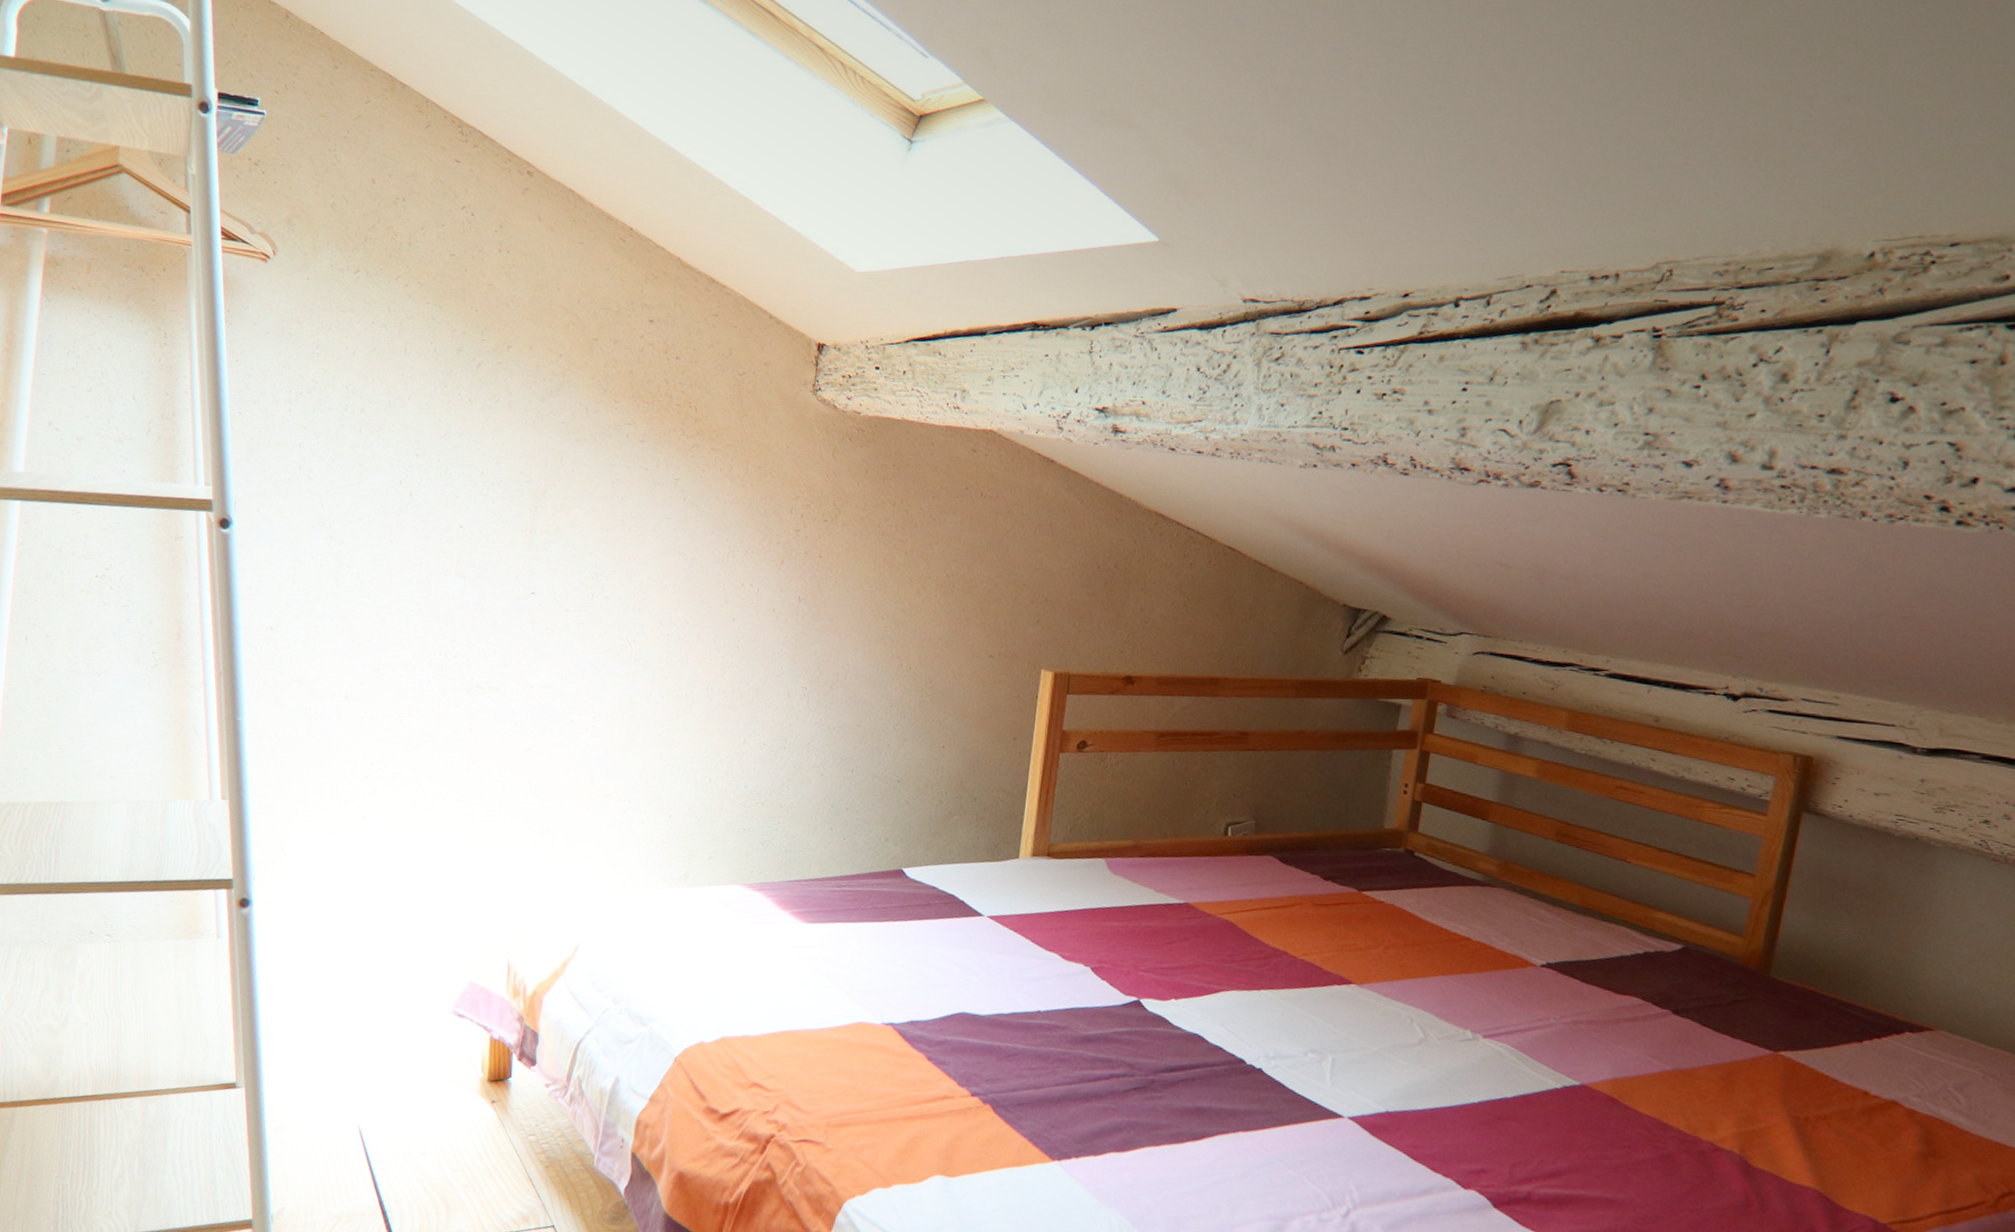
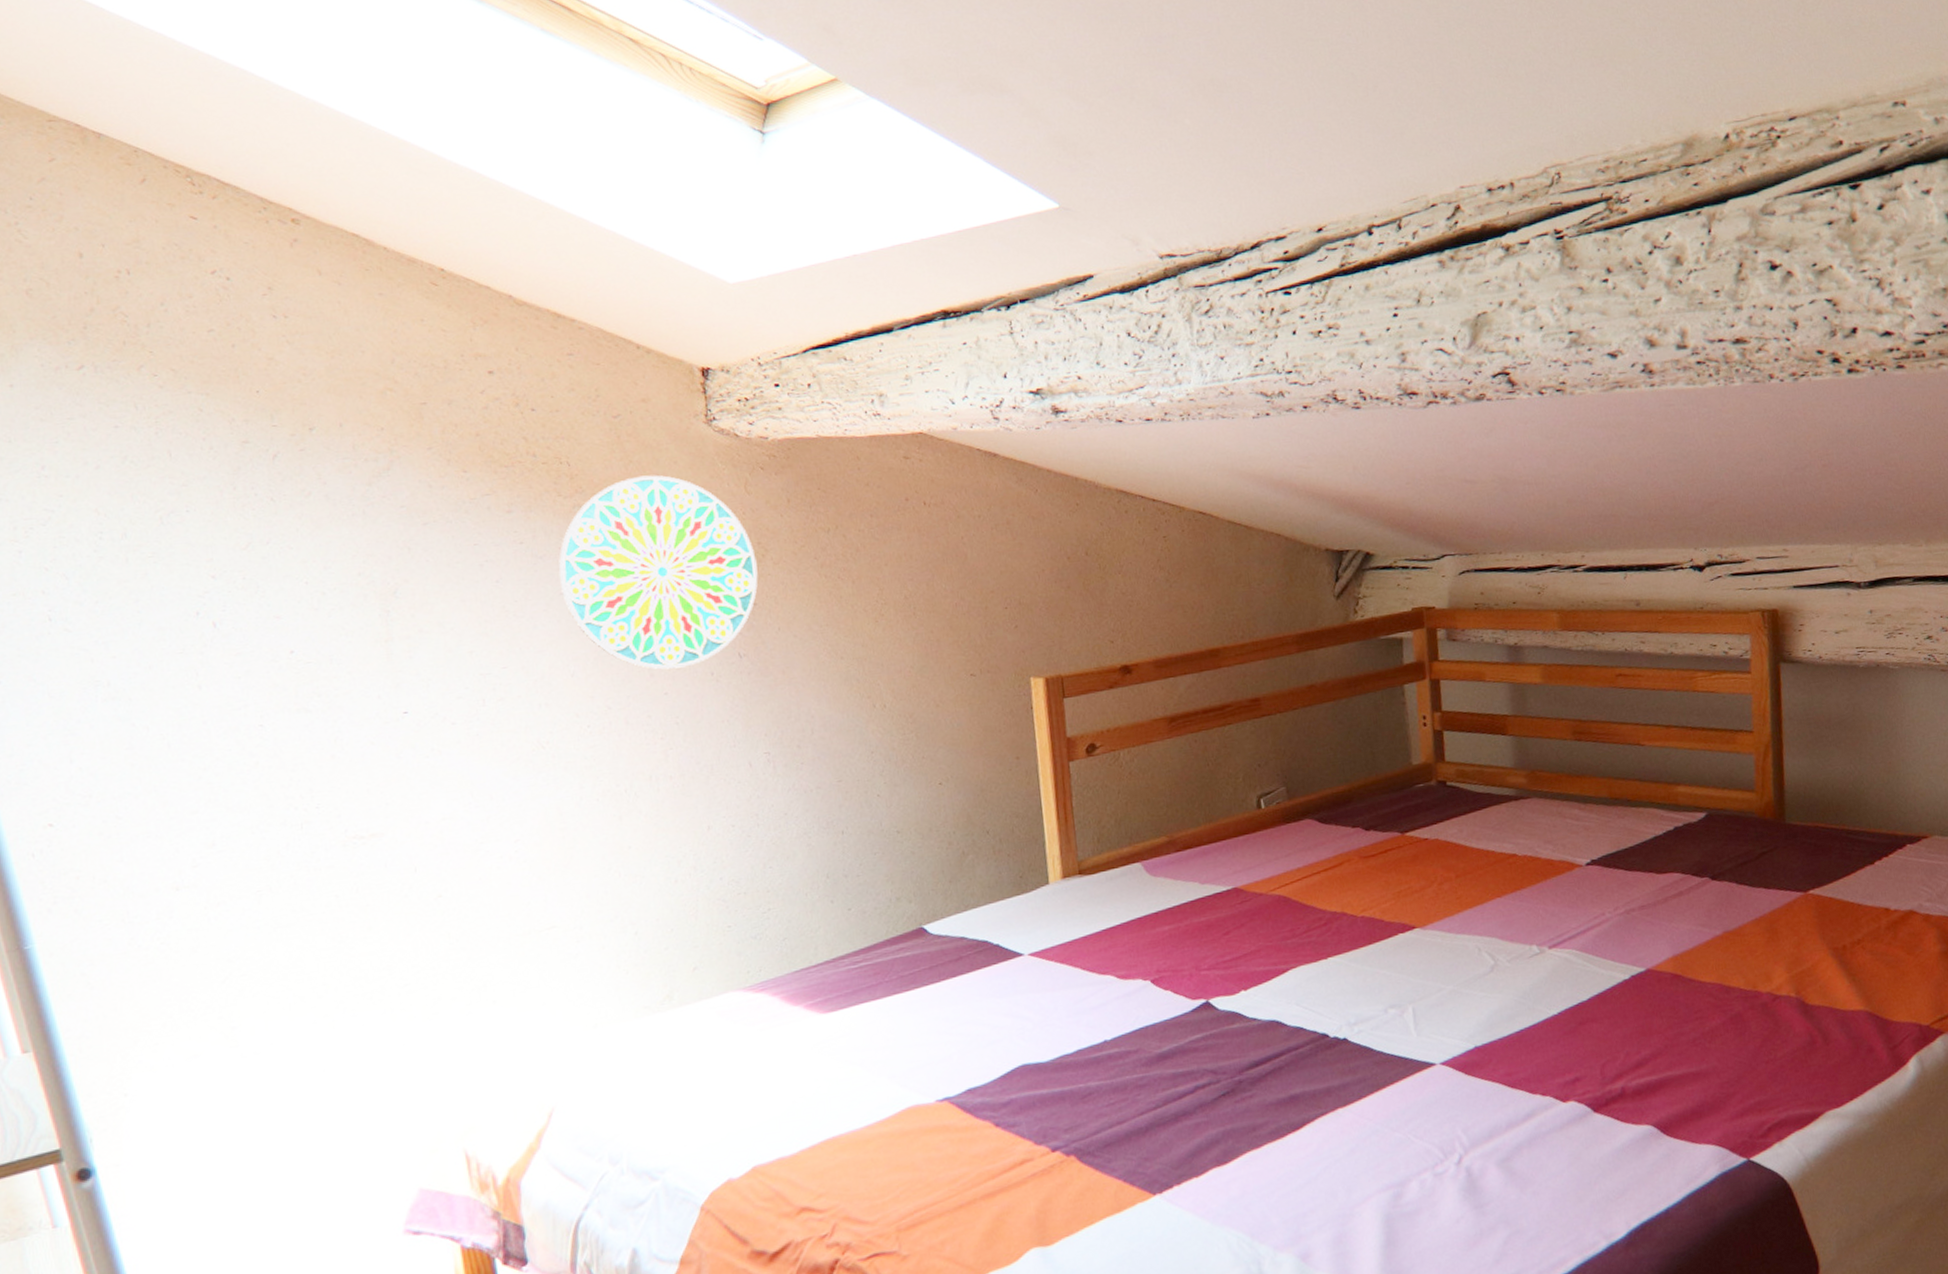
decorative plate: none [669,429,830,600] -> present [558,475,758,670]

